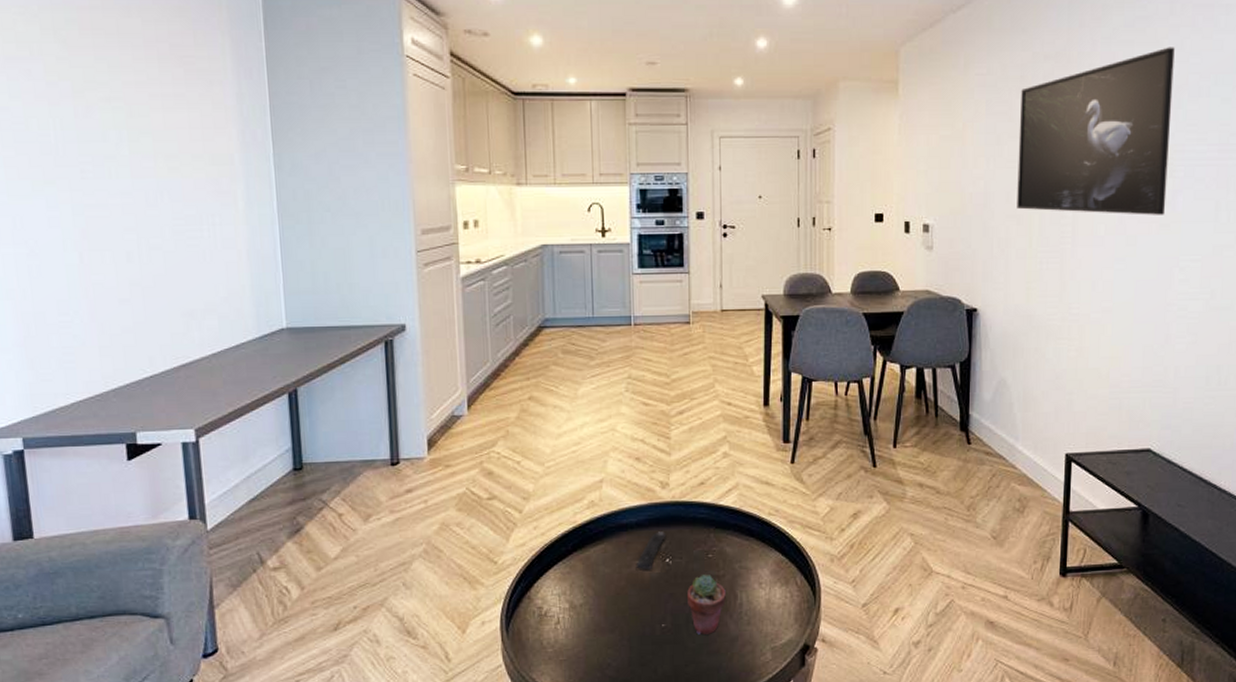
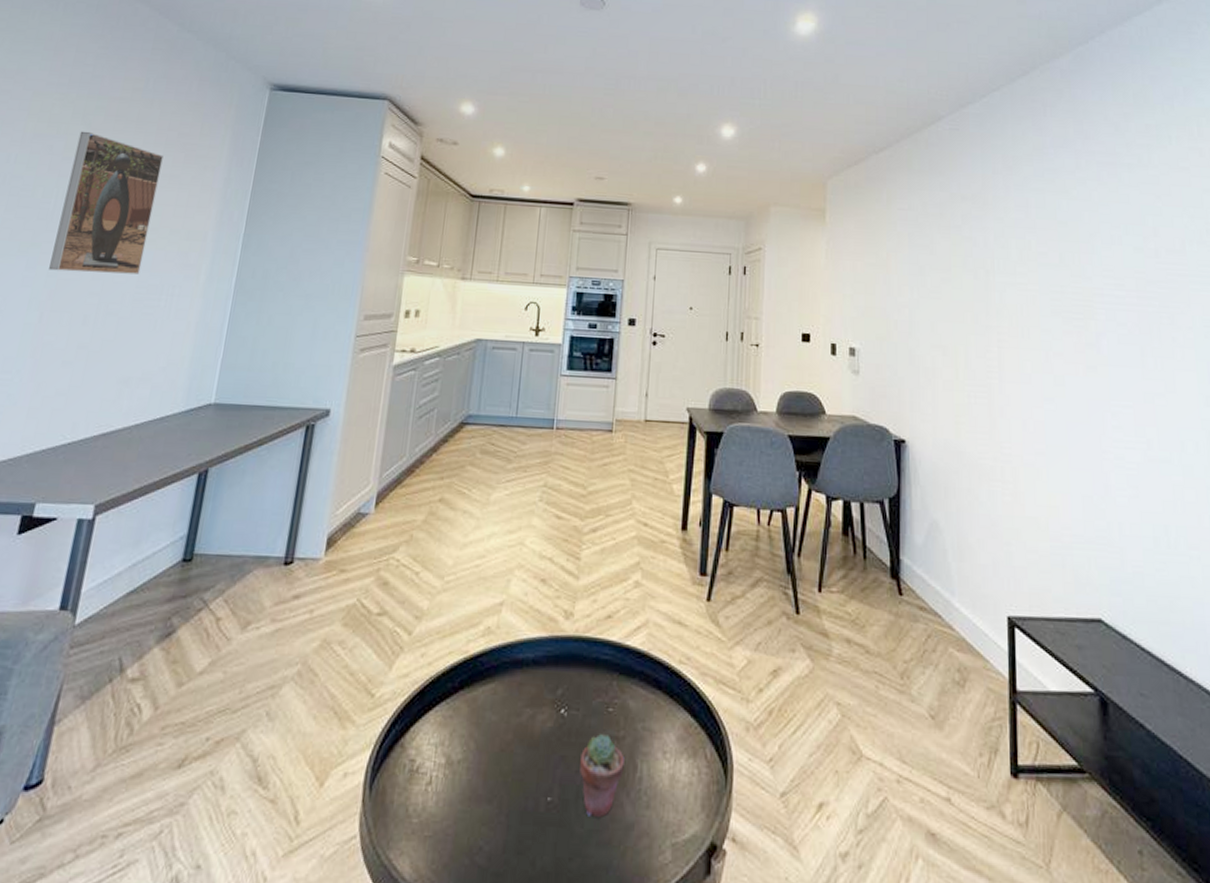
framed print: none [56,50,172,208] -> present [49,131,163,275]
remote control: present [635,531,667,570] -> none [526,673,565,722]
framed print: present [1017,47,1175,215] -> none [940,197,1091,357]

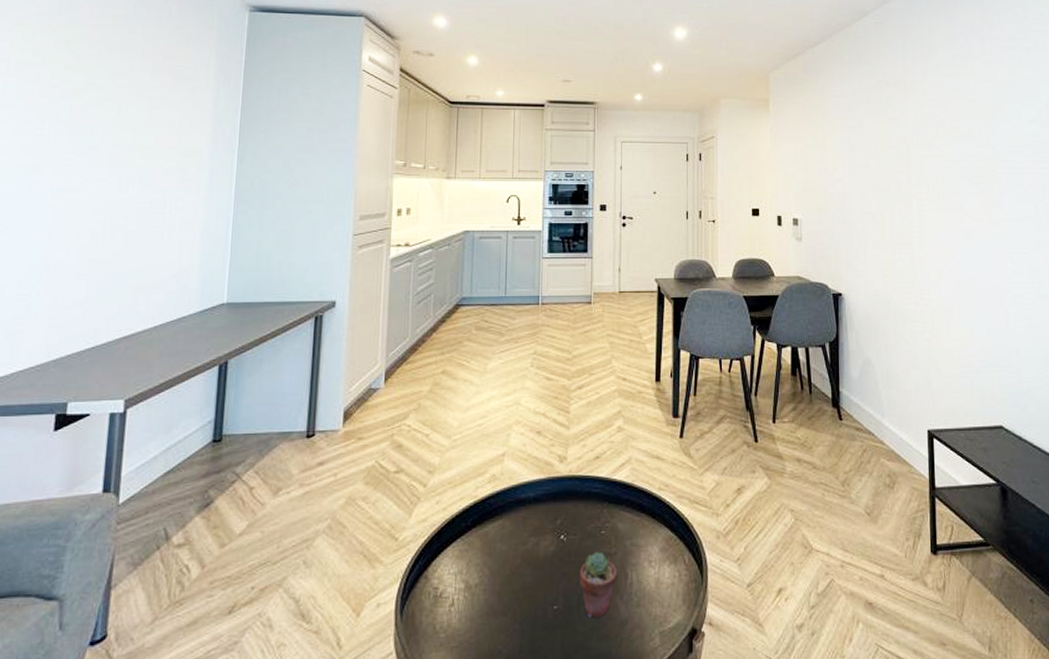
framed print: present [49,131,163,275] -> none [52,58,151,192]

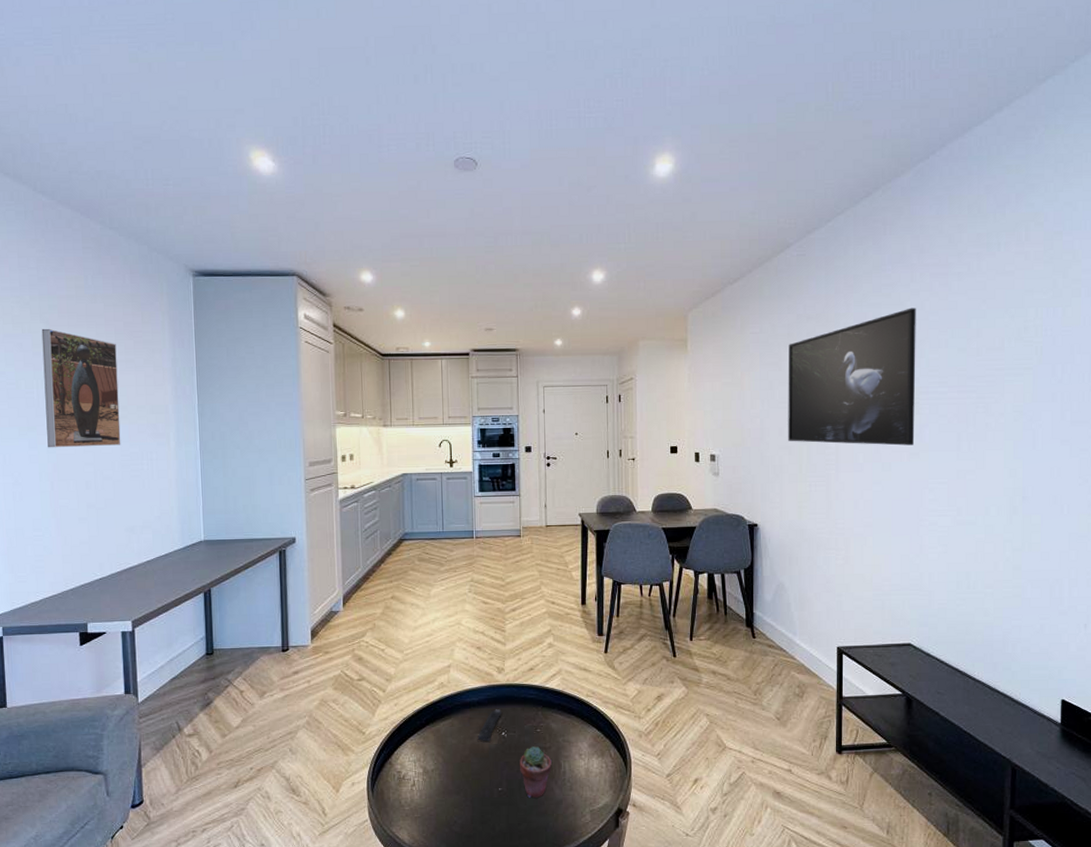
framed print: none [52,58,151,192] -> present [41,328,121,448]
remote control: none [531,507,563,548] -> present [477,709,503,742]
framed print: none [869,78,995,214] -> present [788,307,916,446]

